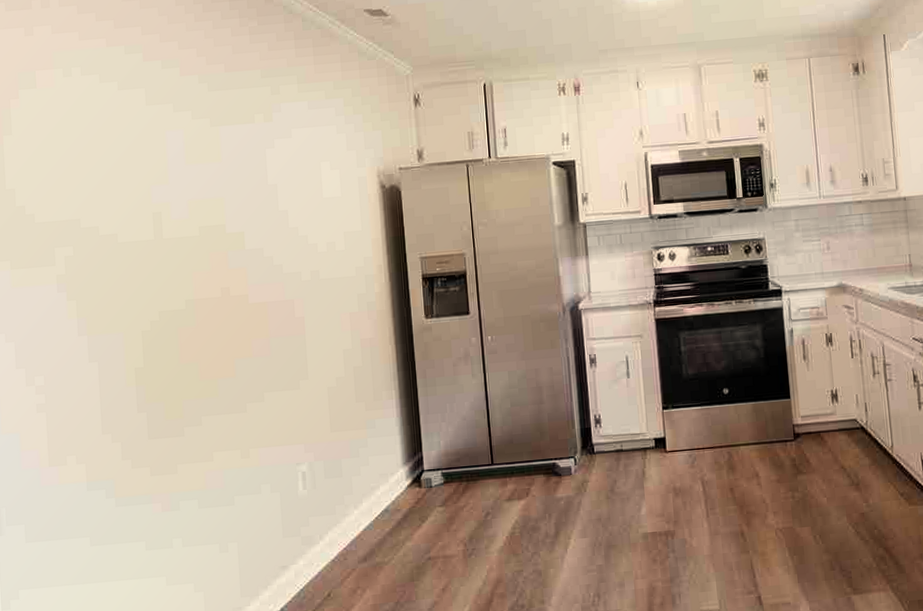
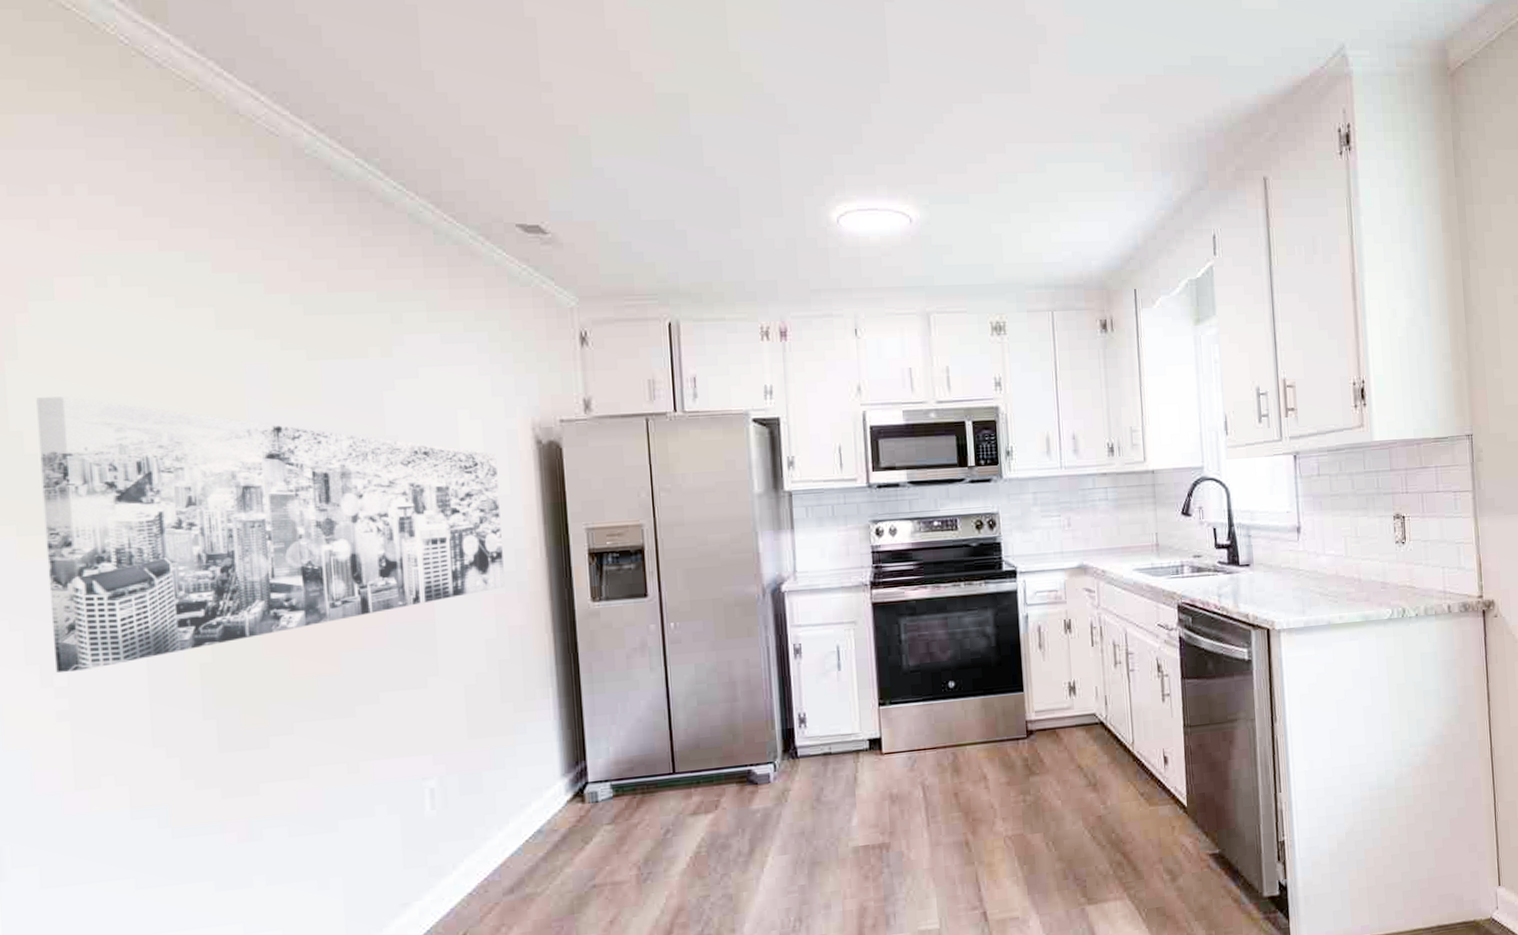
wall art: none [24,161,358,374] -> present [36,396,505,672]

